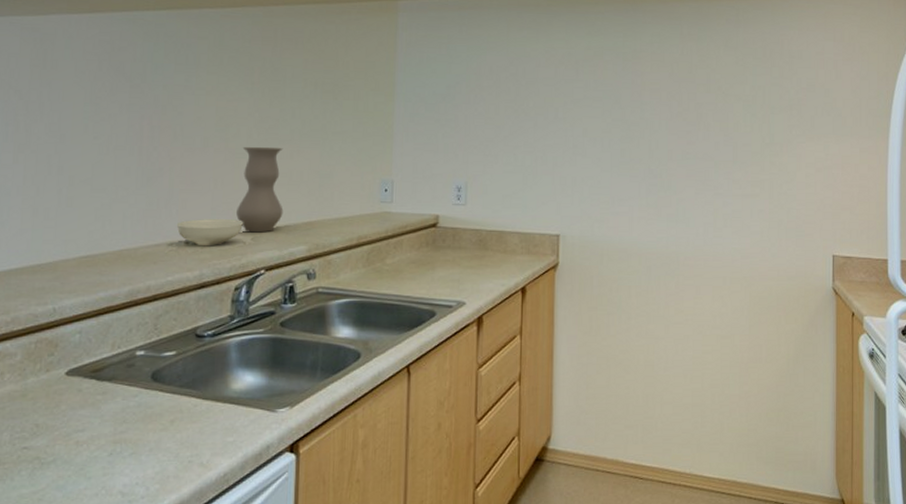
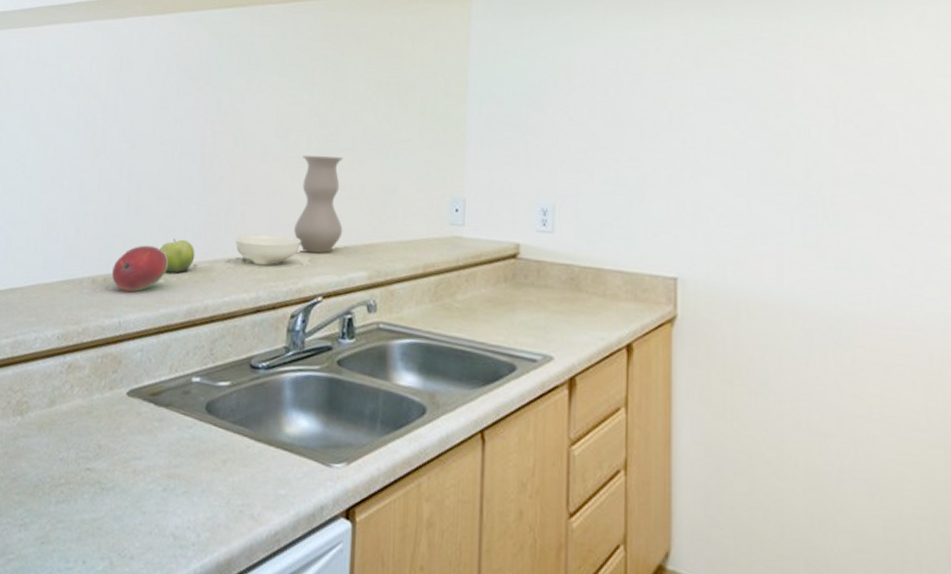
fruit: none [43,234,107,278] -> present [111,245,169,292]
fruit: none [96,227,135,259] -> present [160,239,195,273]

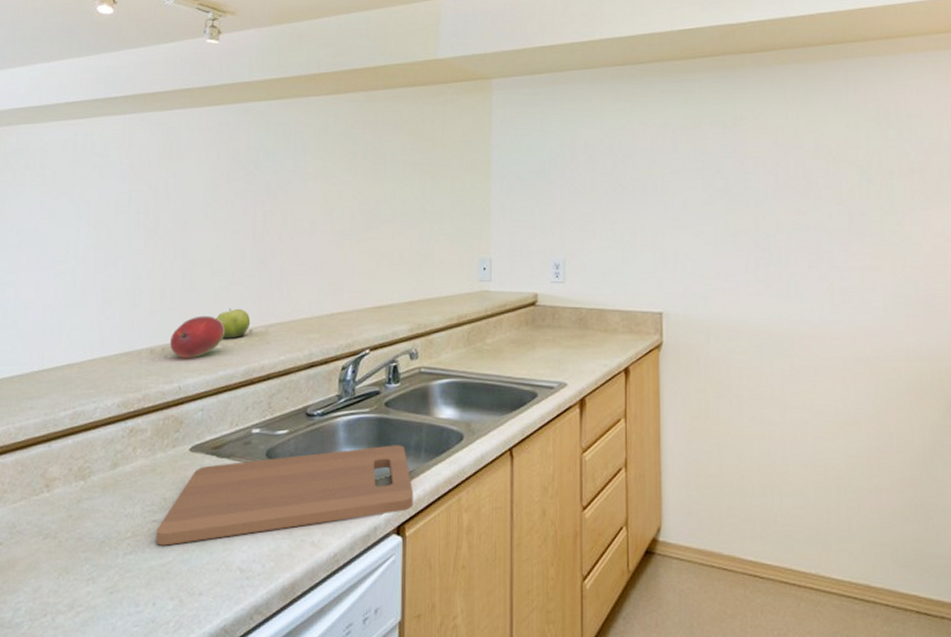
cutting board: none [88,411,367,499] -> present [156,445,414,546]
bowl: present [234,234,302,265] -> none [287,300,350,325]
vase: present [294,155,344,254] -> none [342,228,386,313]

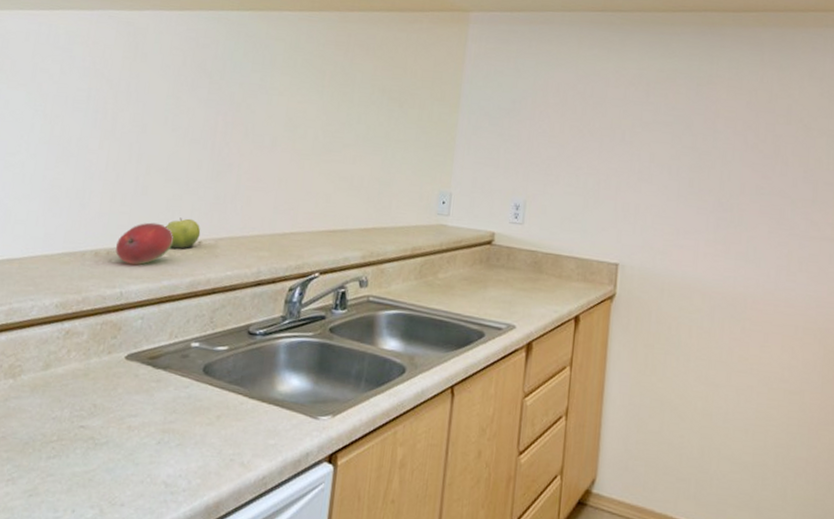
cutting board: present [156,445,414,546] -> none [81,371,350,453]

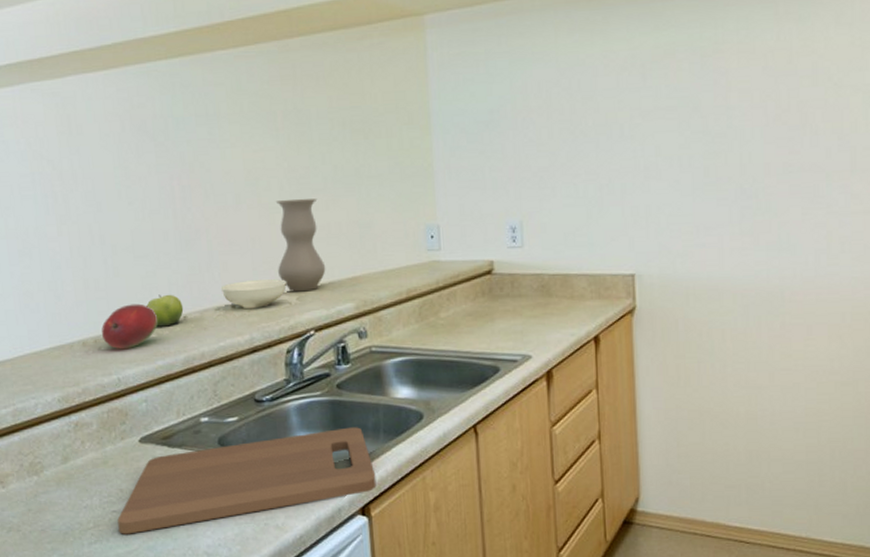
cutting board: none [81,371,350,453] -> present [117,427,377,534]
bowl: none [239,216,304,244] -> present [220,279,287,308]
vase: none [296,149,347,236] -> present [275,198,326,292]

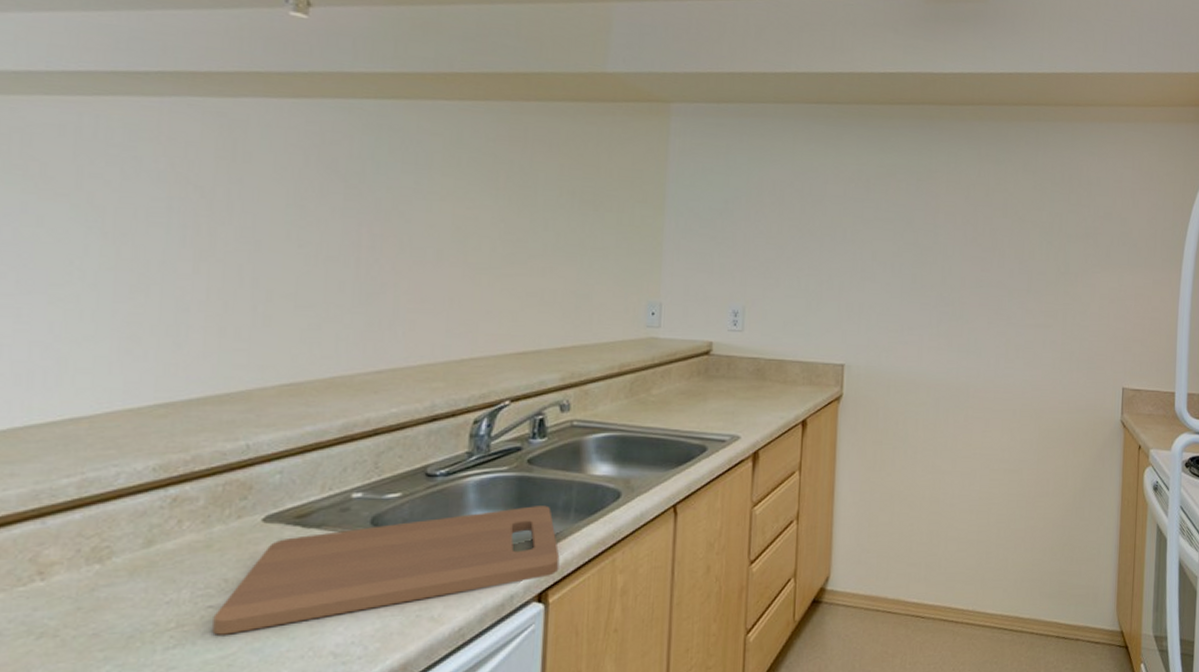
fruit: present [101,303,158,349] -> none [232,359,315,410]
fruit: present [146,294,184,327] -> none [302,350,351,387]
bowl: present [220,279,287,308] -> none [402,342,486,373]
vase: present [275,198,326,292] -> none [476,261,534,359]

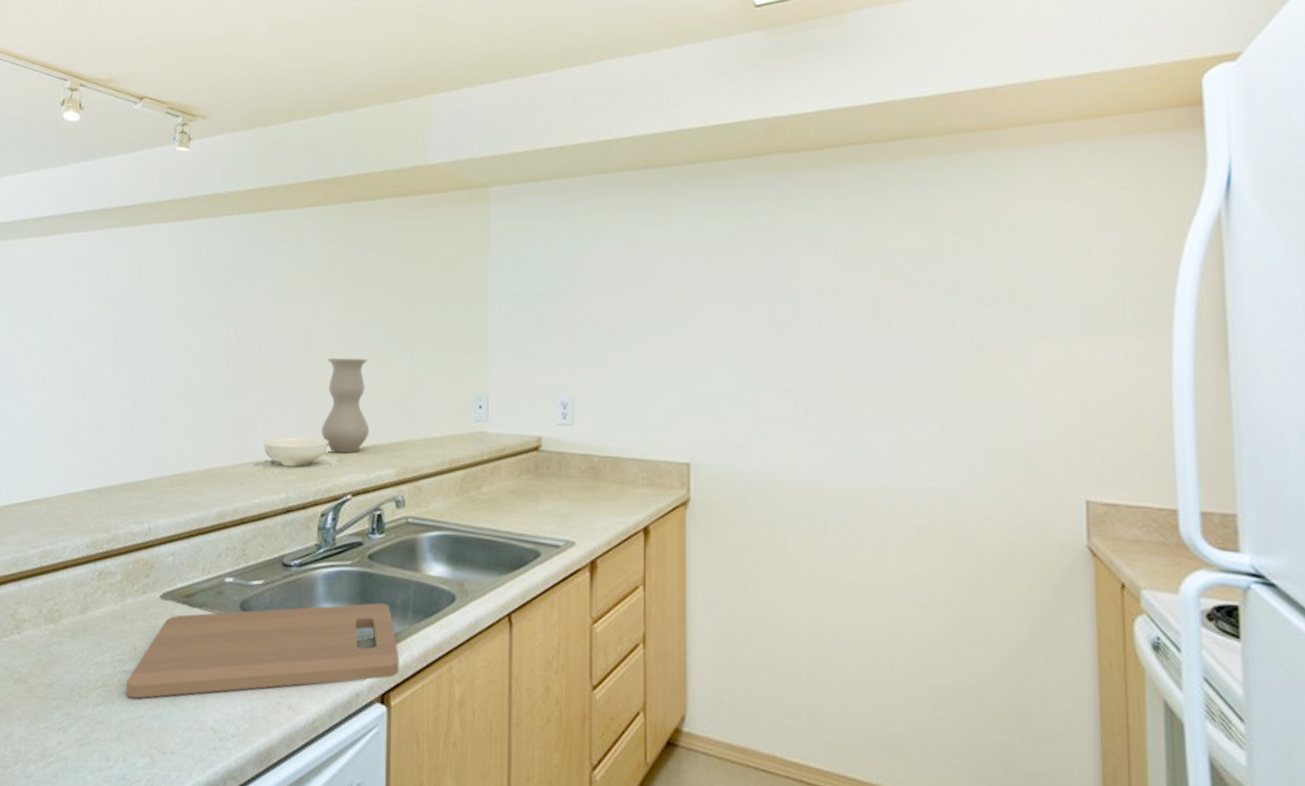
bowl: none [402,342,486,373] -> present [262,437,330,466]
vase: none [476,261,534,359] -> present [321,357,370,454]

